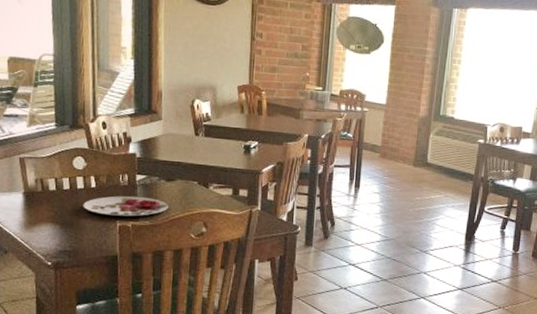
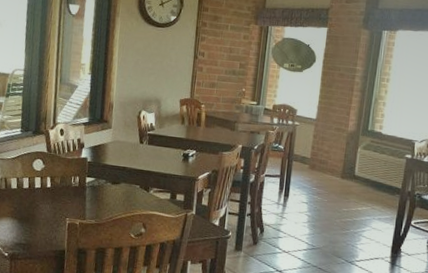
plate: present [83,196,168,217] -> none [38,195,112,216]

